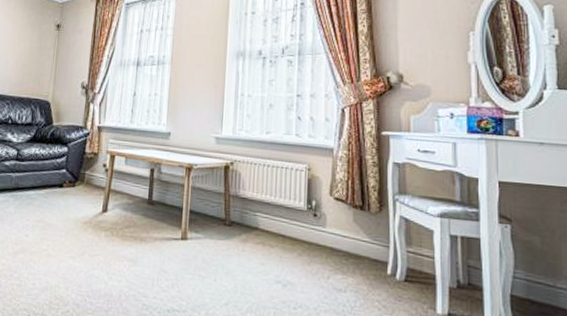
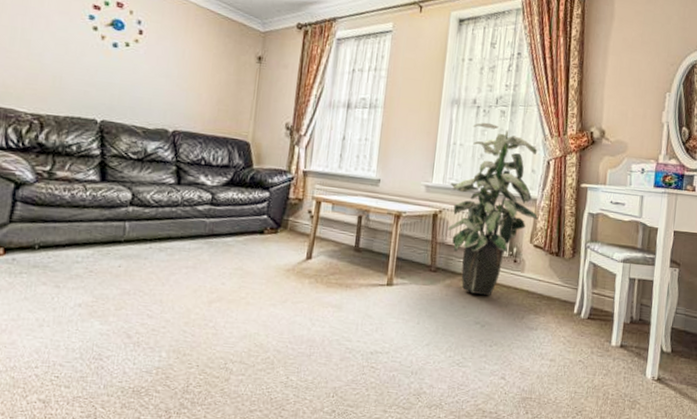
indoor plant: none [240,72,336,253] -> present [447,122,538,296]

